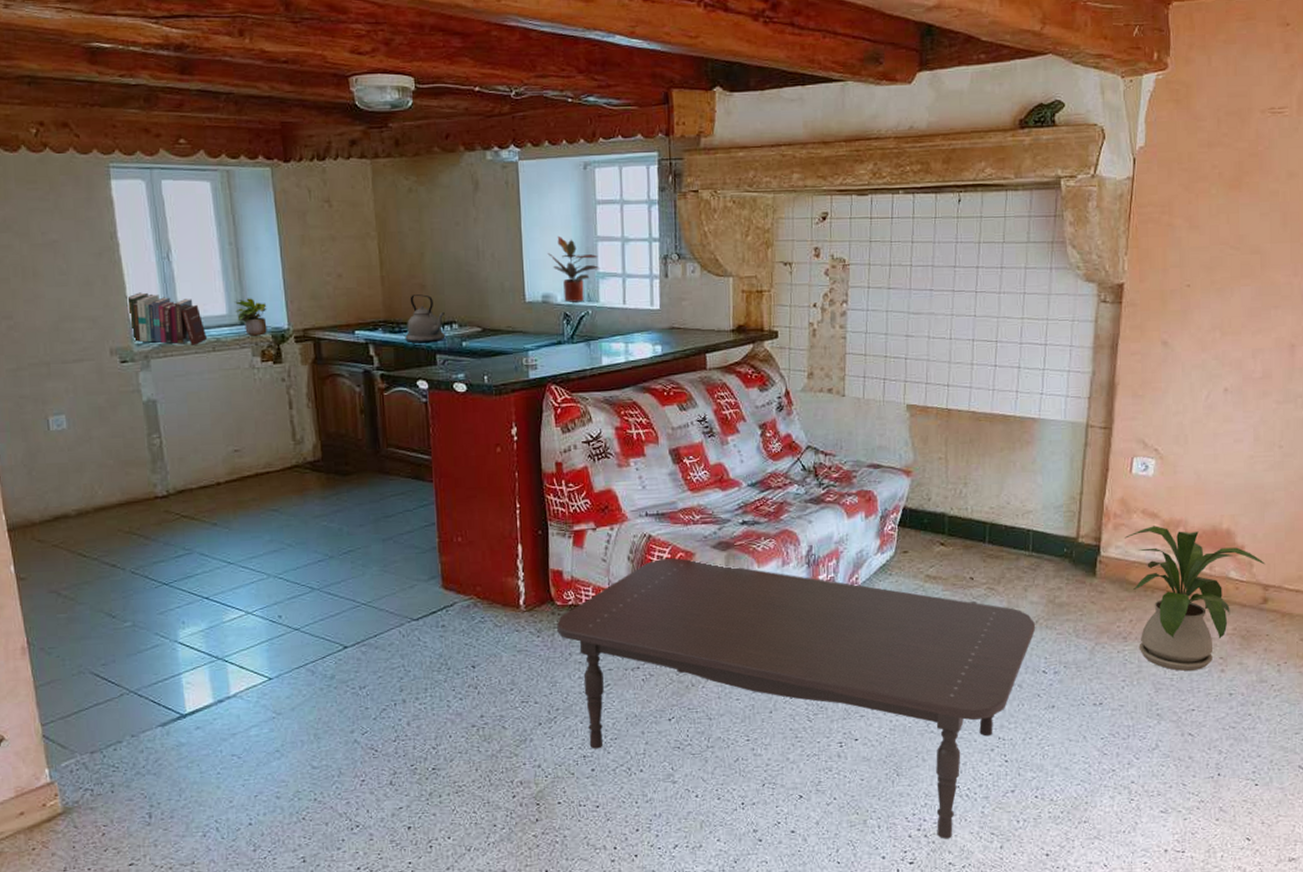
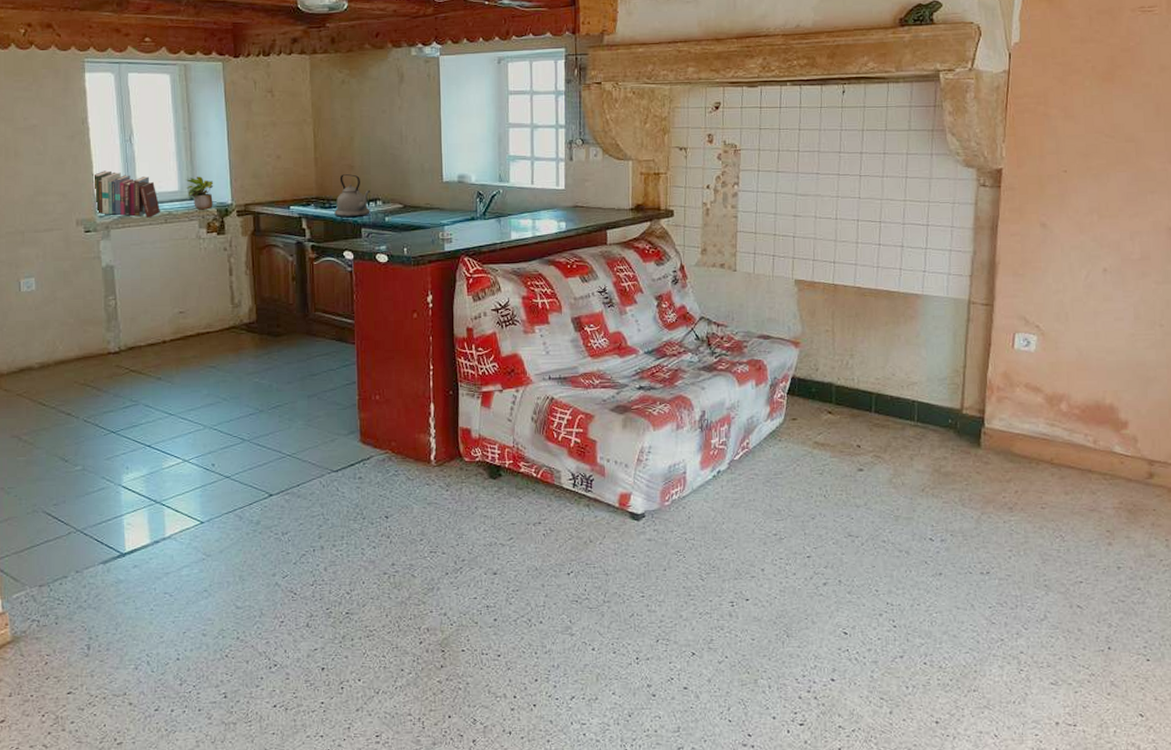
potted plant: present [547,235,600,303] -> none [463,122,511,183]
coffee table: present [557,557,1036,839] -> none [465,419,922,702]
house plant: present [1125,526,1265,671] -> none [1008,399,1150,543]

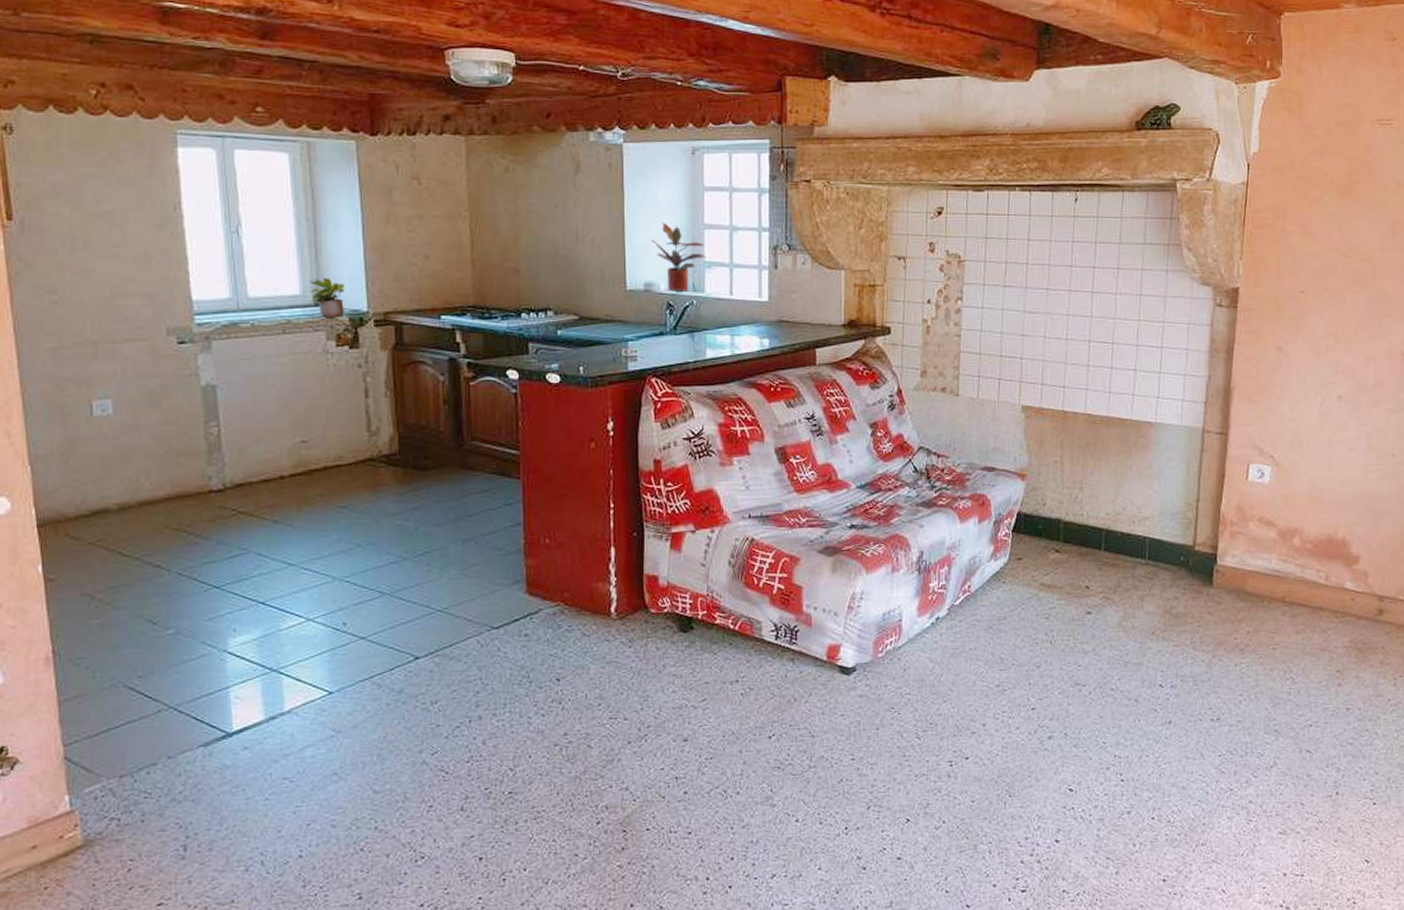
books: present [92,170,160,218] -> none [188,268,276,327]
kettle: present [334,174,371,218] -> none [495,279,540,331]
potted plant: none [463,122,511,183] -> present [651,222,707,292]

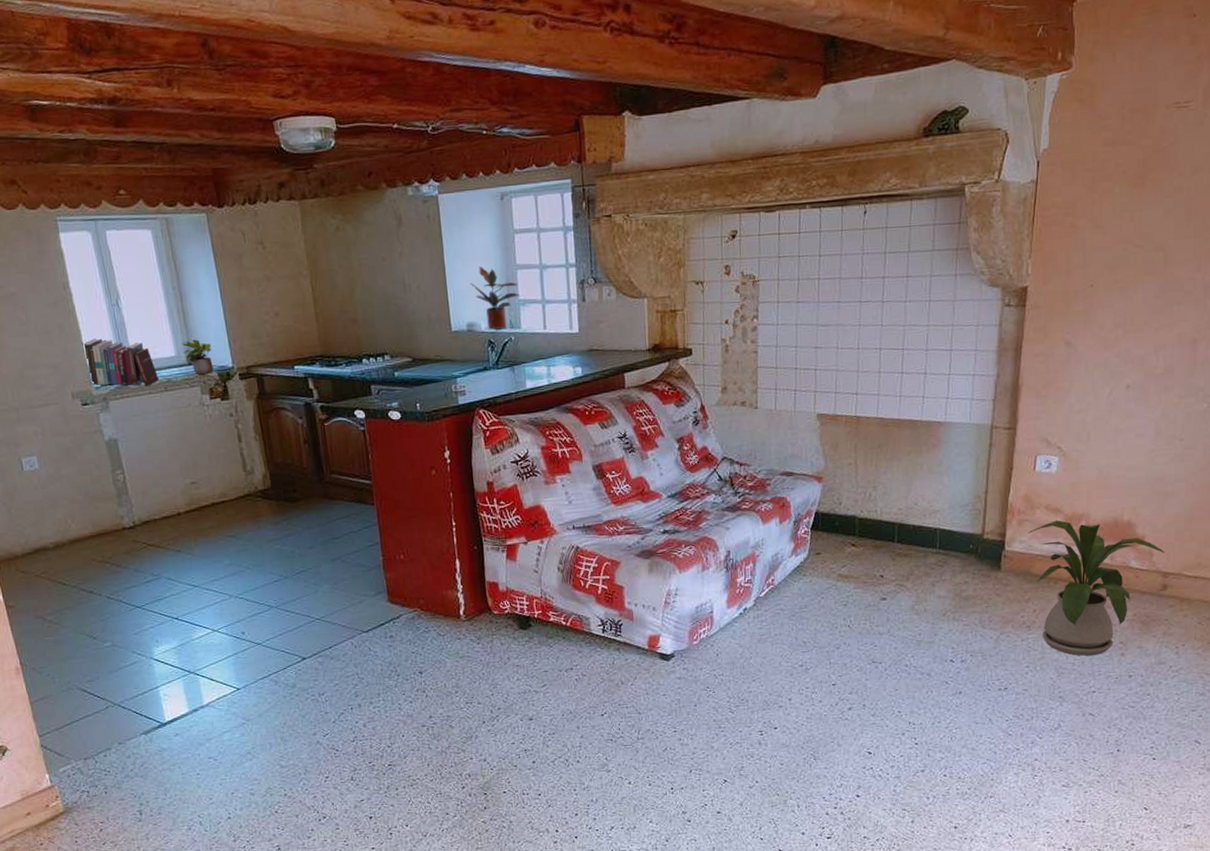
books: none [188,268,276,327] -> present [82,338,159,387]
house plant: none [1241,534,1380,685] -> present [1028,520,1165,656]

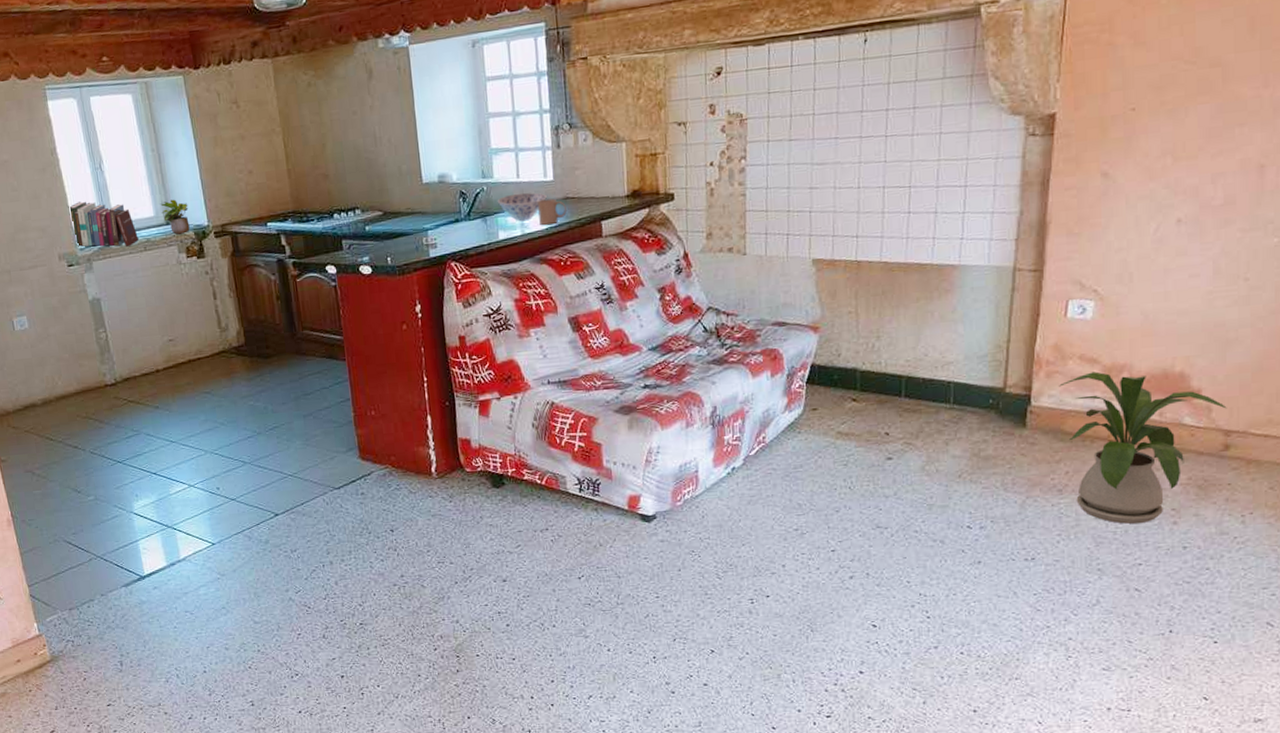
potted plant: present [470,265,521,330] -> none [441,115,493,181]
bowl: none [524,343,572,372] -> present [497,192,547,222]
mug: none [564,350,591,375] -> present [538,198,567,225]

